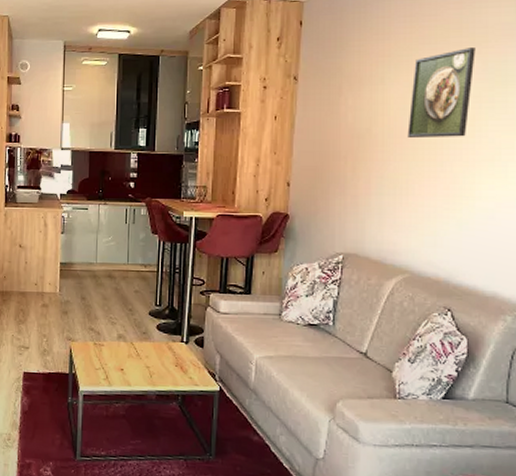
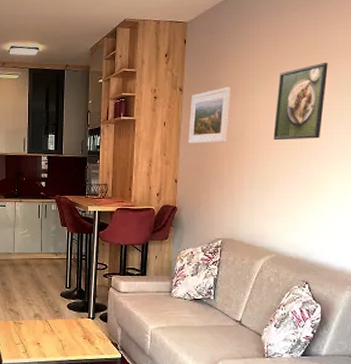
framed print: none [304,75,356,141] -> present [188,86,231,144]

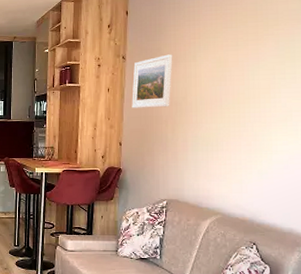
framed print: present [273,63,328,141] -> none [216,30,269,105]

